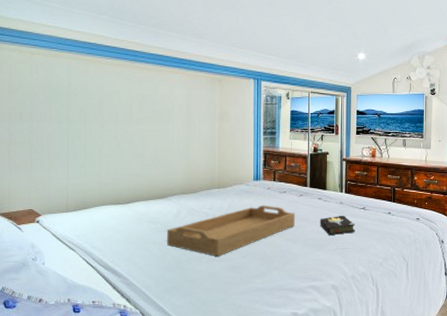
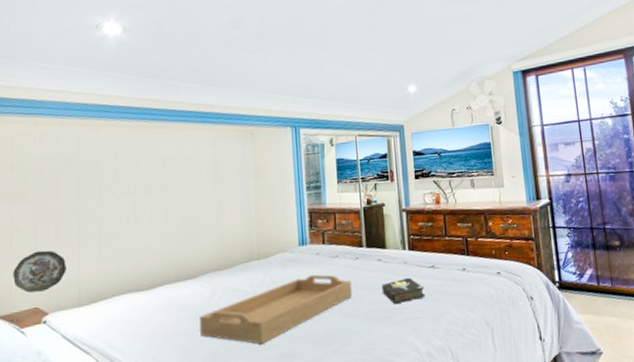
decorative plate: none [12,163,57,196] -> present [13,250,66,293]

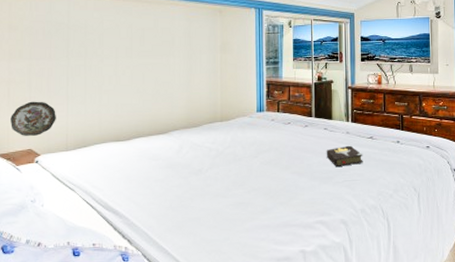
serving tray: present [200,274,352,344] -> none [169,137,301,193]

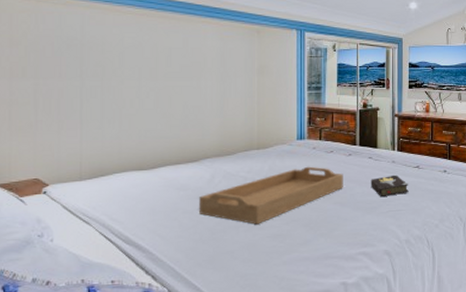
decorative plate: present [10,101,56,136] -> none [12,125,68,164]
serving tray: none [169,137,301,193] -> present [199,166,343,225]

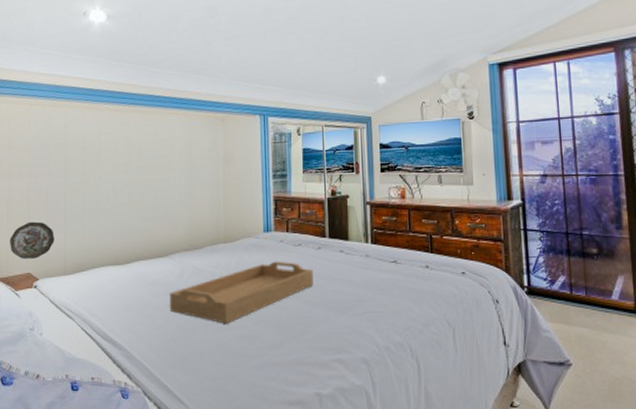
decorative plate: none [12,125,68,164] -> present [10,221,54,259]
hardback book: present [370,174,409,198] -> none [342,270,386,297]

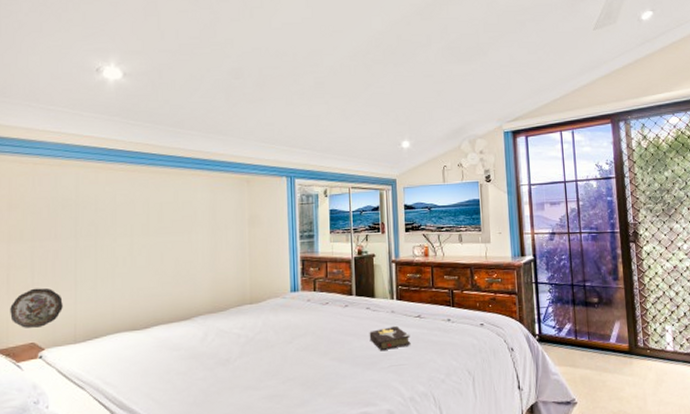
serving tray: present [170,261,314,324] -> none [192,320,341,385]
hardback book: none [342,270,386,297] -> present [369,325,411,351]

